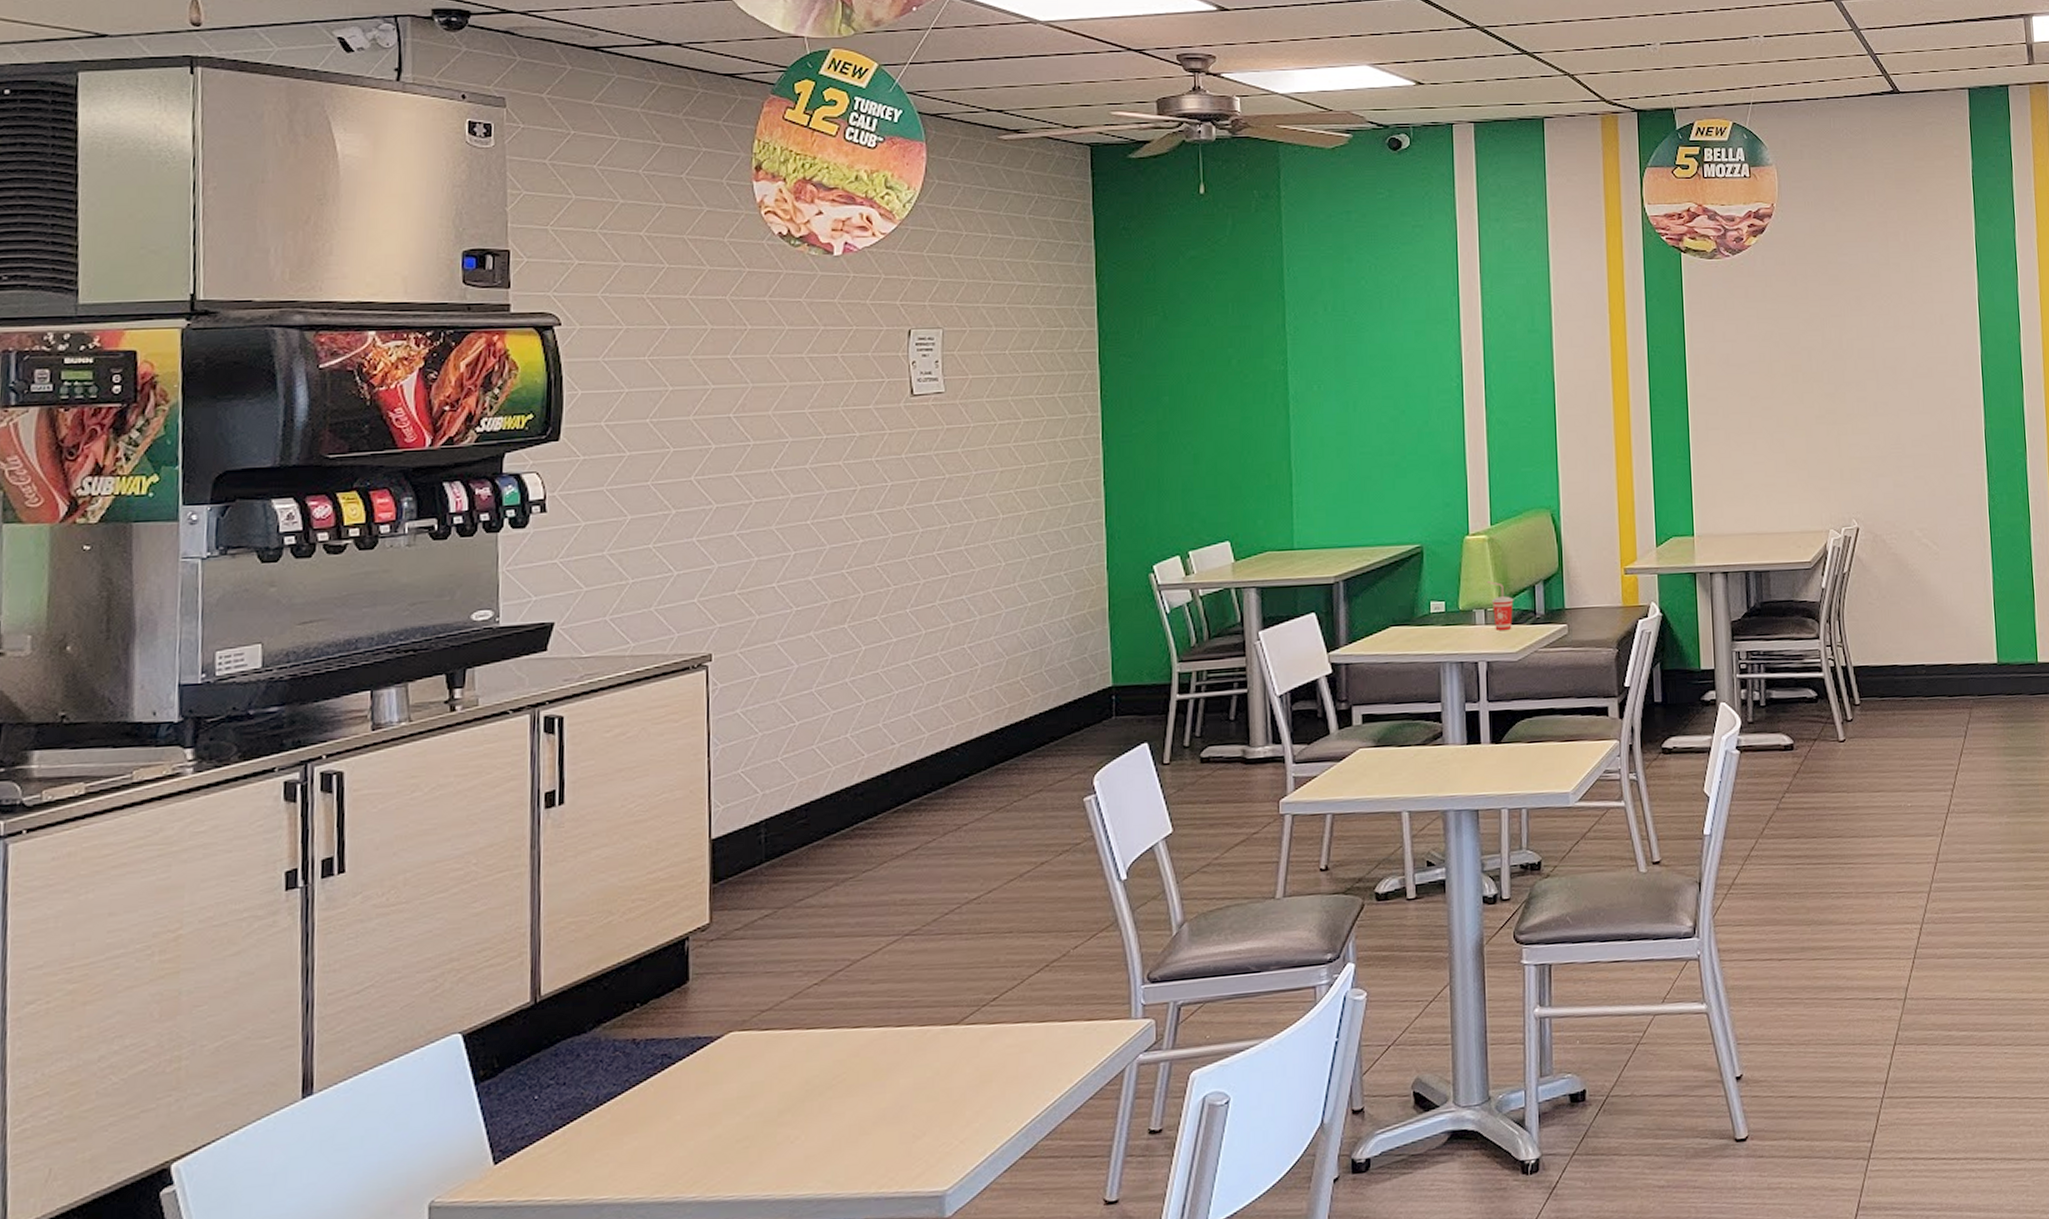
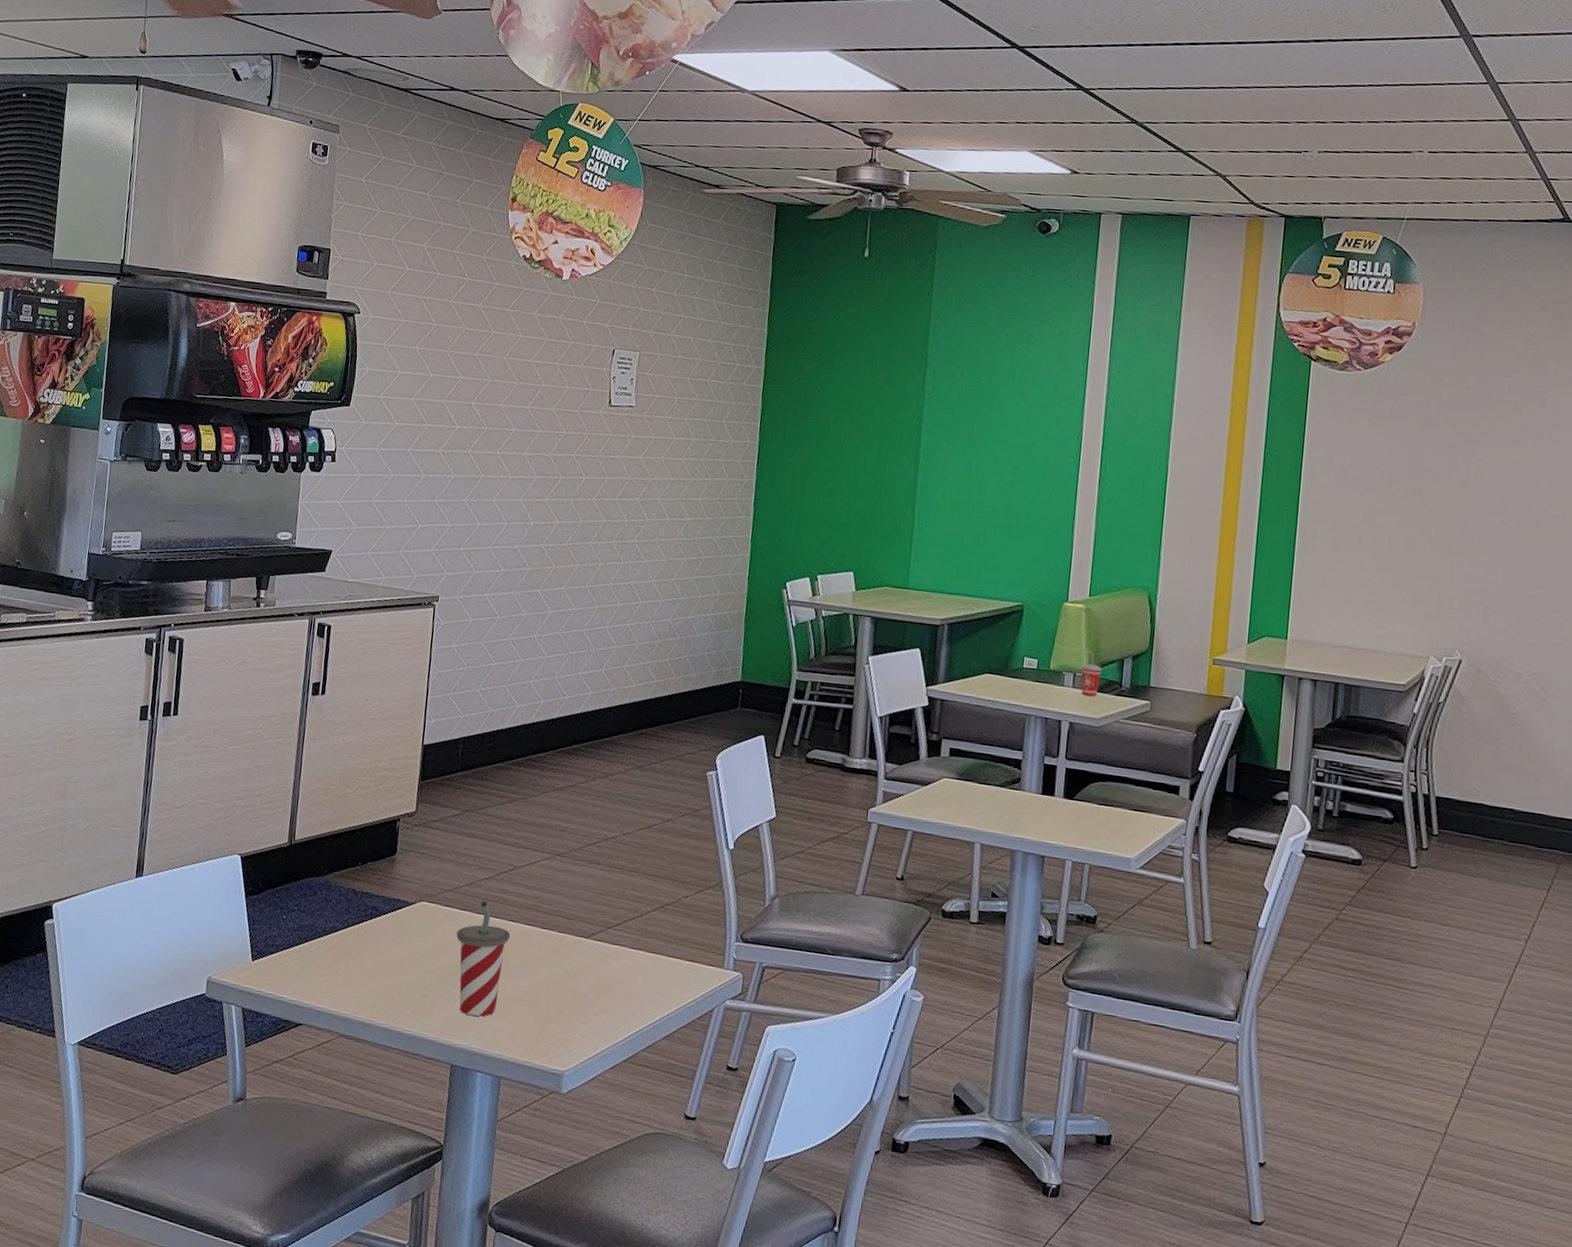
beverage cup: none [784,1011,857,1156] -> present [456,900,511,1017]

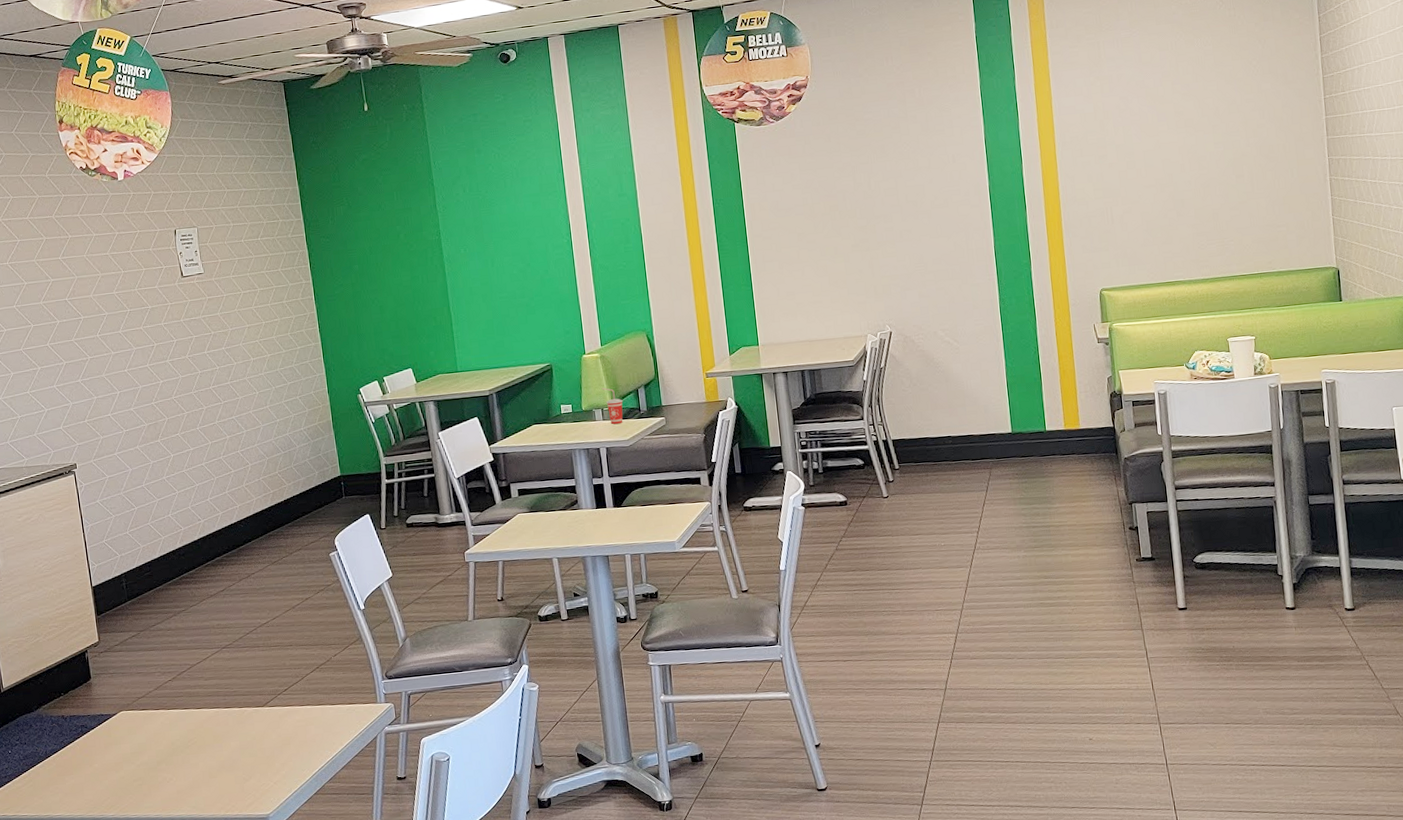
beverage cup: present [456,900,511,1017] -> none [156,698,203,791]

